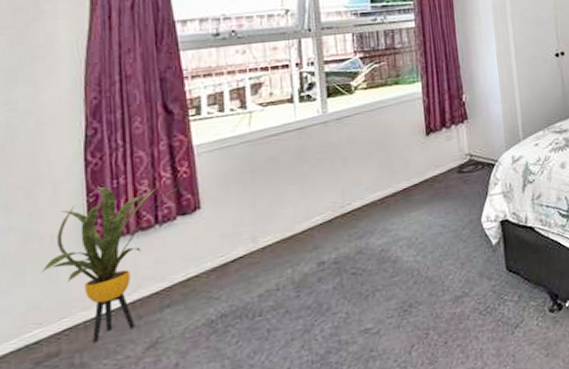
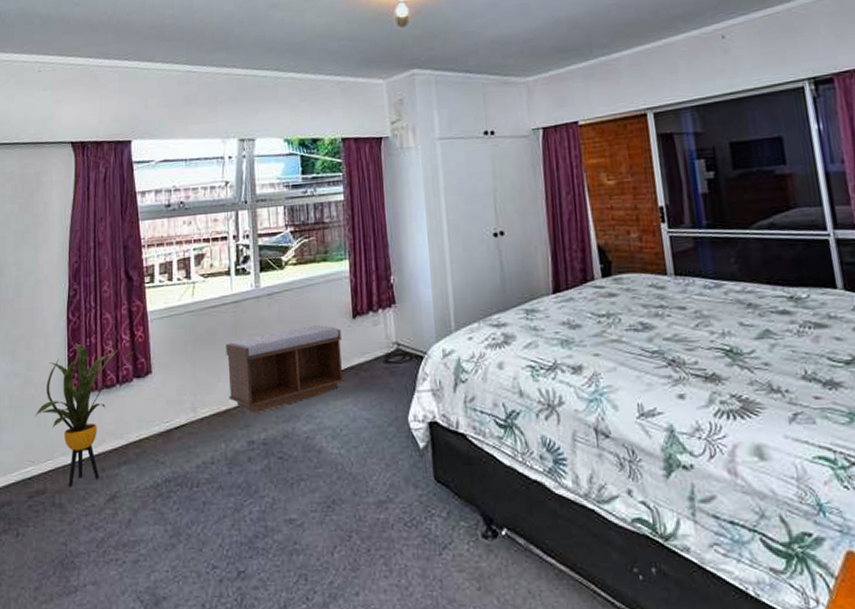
bench: none [290,144,420,235] -> present [226,325,345,414]

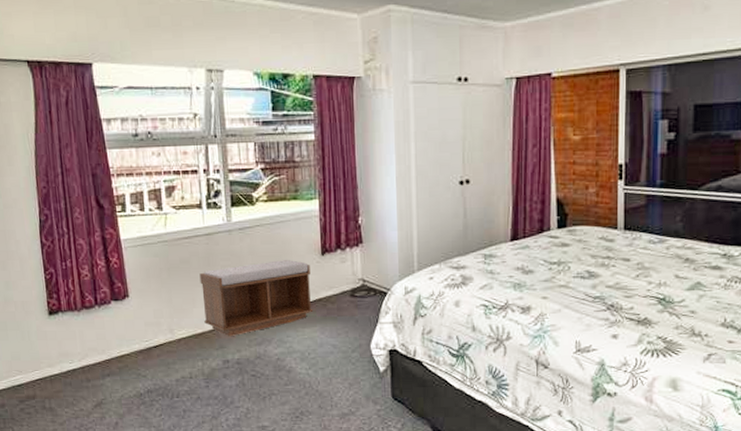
house plant: present [36,341,135,487] -> none [18,265,111,394]

